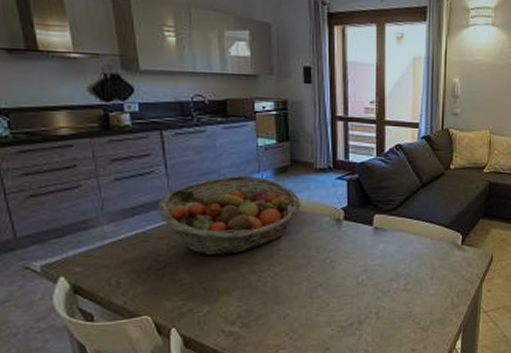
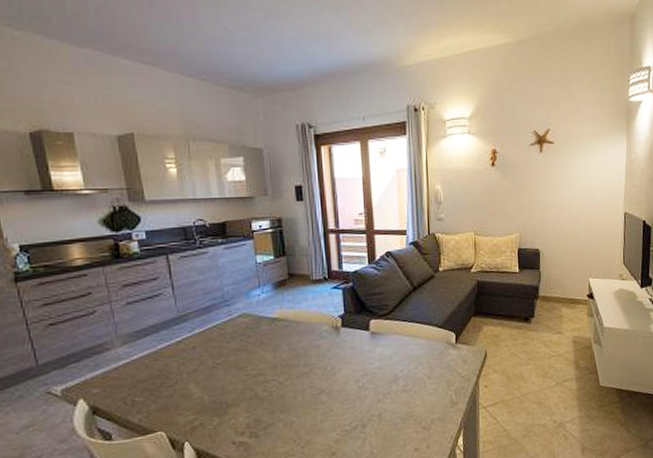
fruit basket: present [157,175,301,256] -> none [166,290,301,371]

